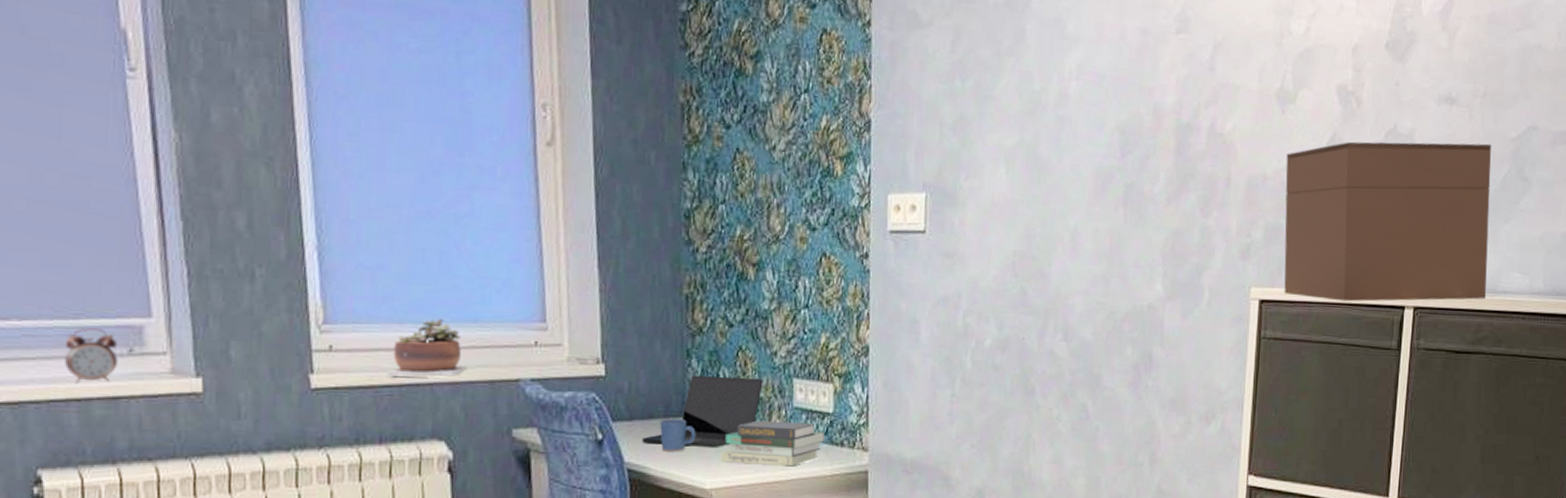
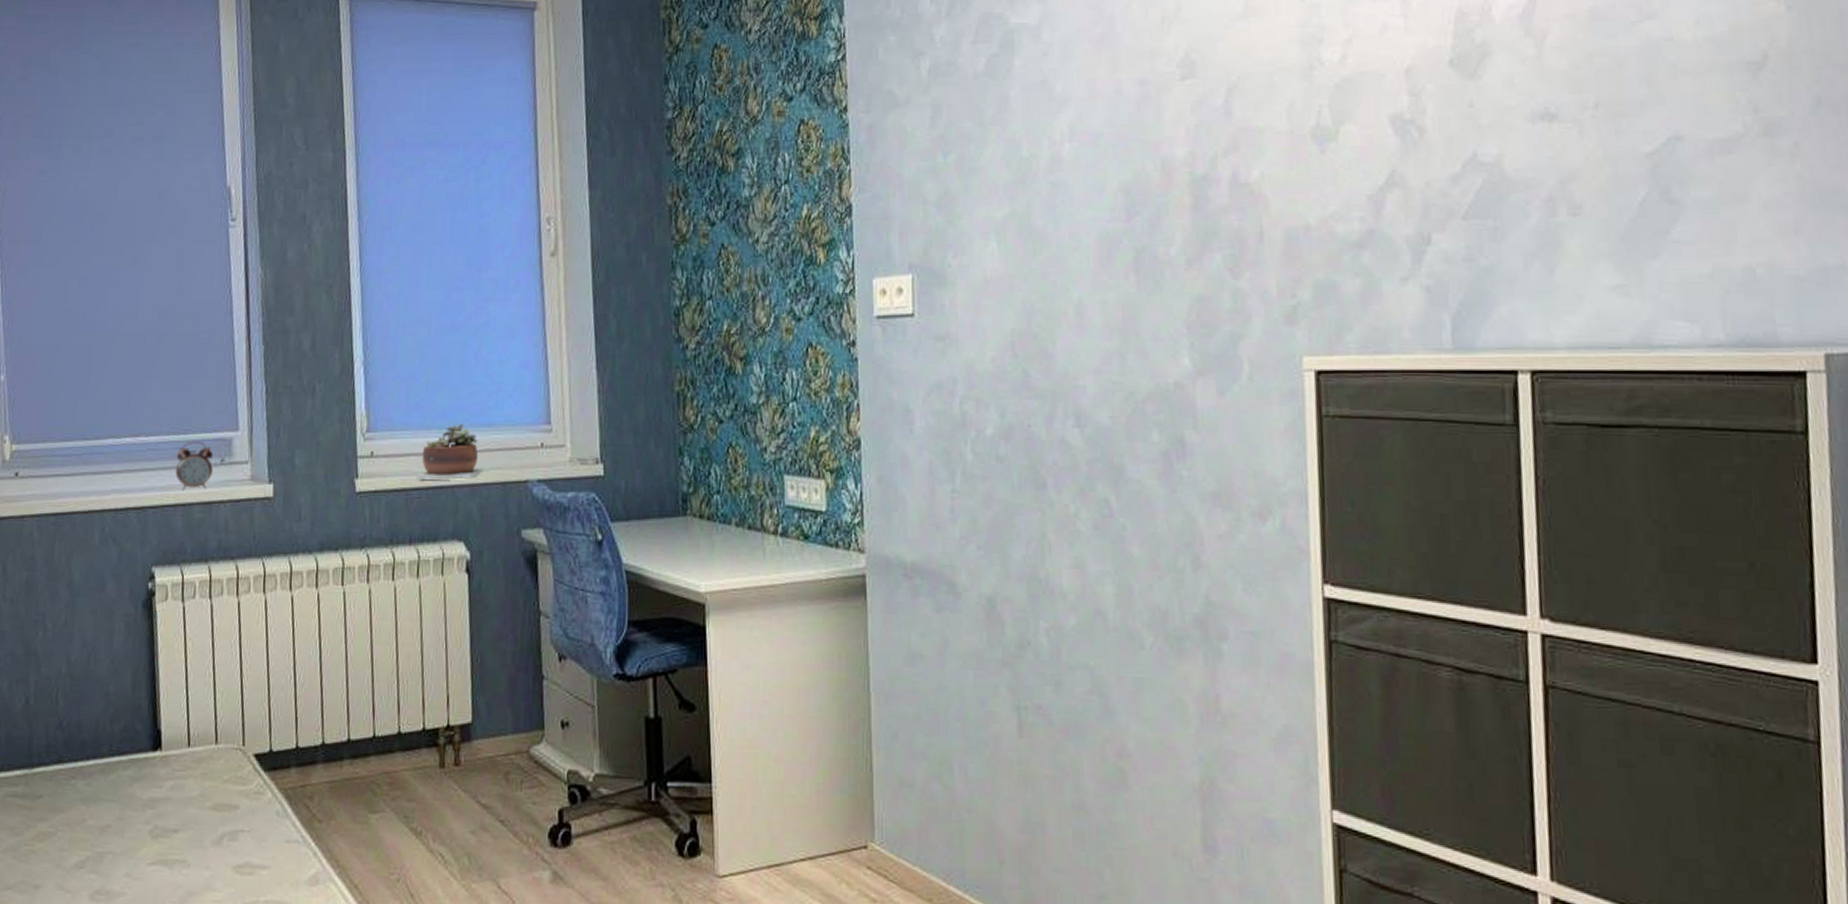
laptop: present [642,375,763,449] -> none [638,473,754,550]
mug: present [660,419,696,452] -> none [655,519,690,553]
books: present [720,420,825,467] -> none [713,520,818,569]
decorative box: present [1284,141,1491,302] -> none [1332,163,1638,368]

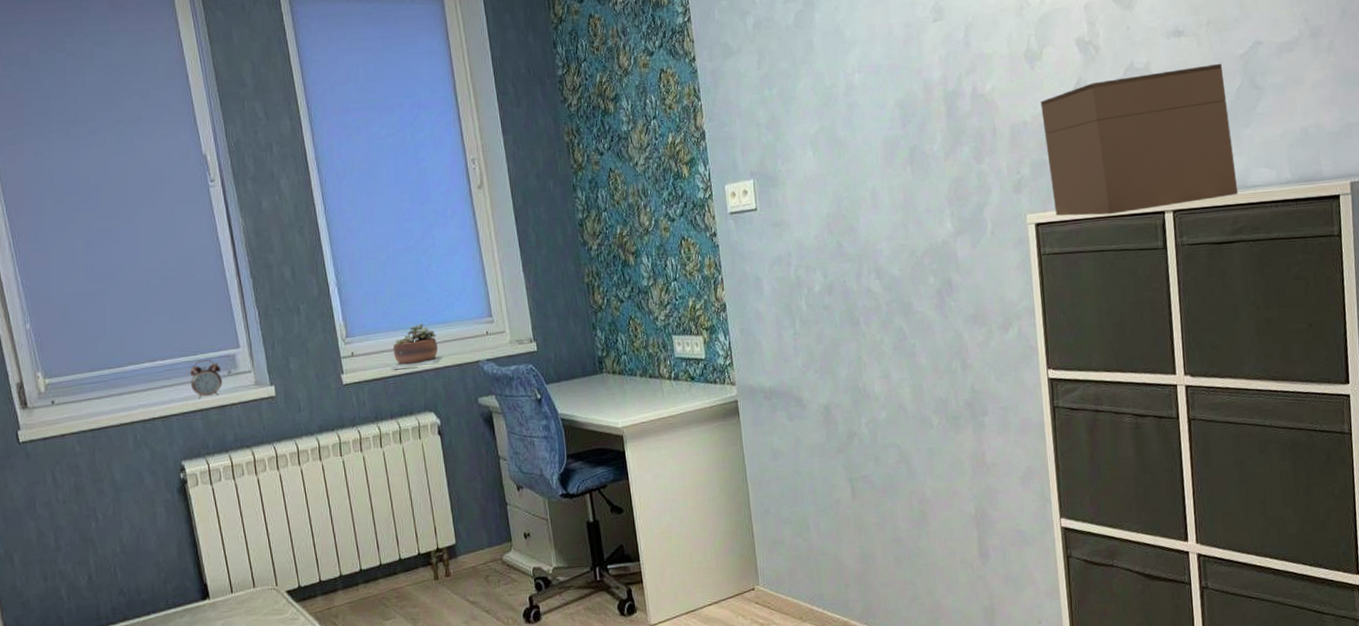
decorative box: none [1332,163,1638,368] -> present [1040,63,1239,216]

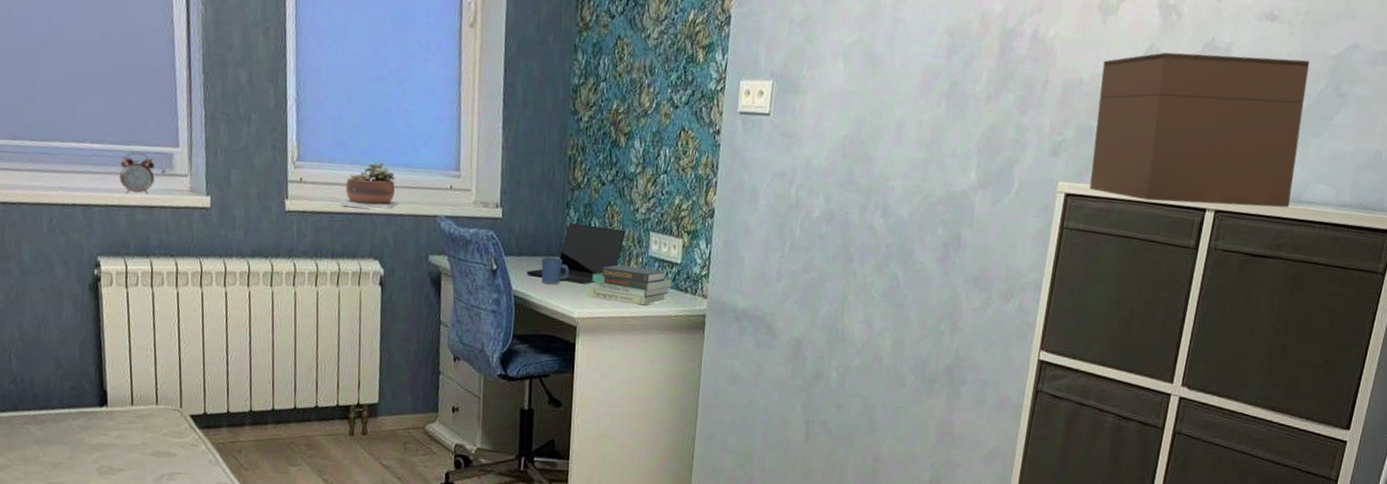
laptop: none [568,339,651,398] -> present [526,223,626,285]
mug: none [580,376,607,403] -> present [541,257,570,285]
books: none [626,368,701,406] -> present [587,264,673,306]

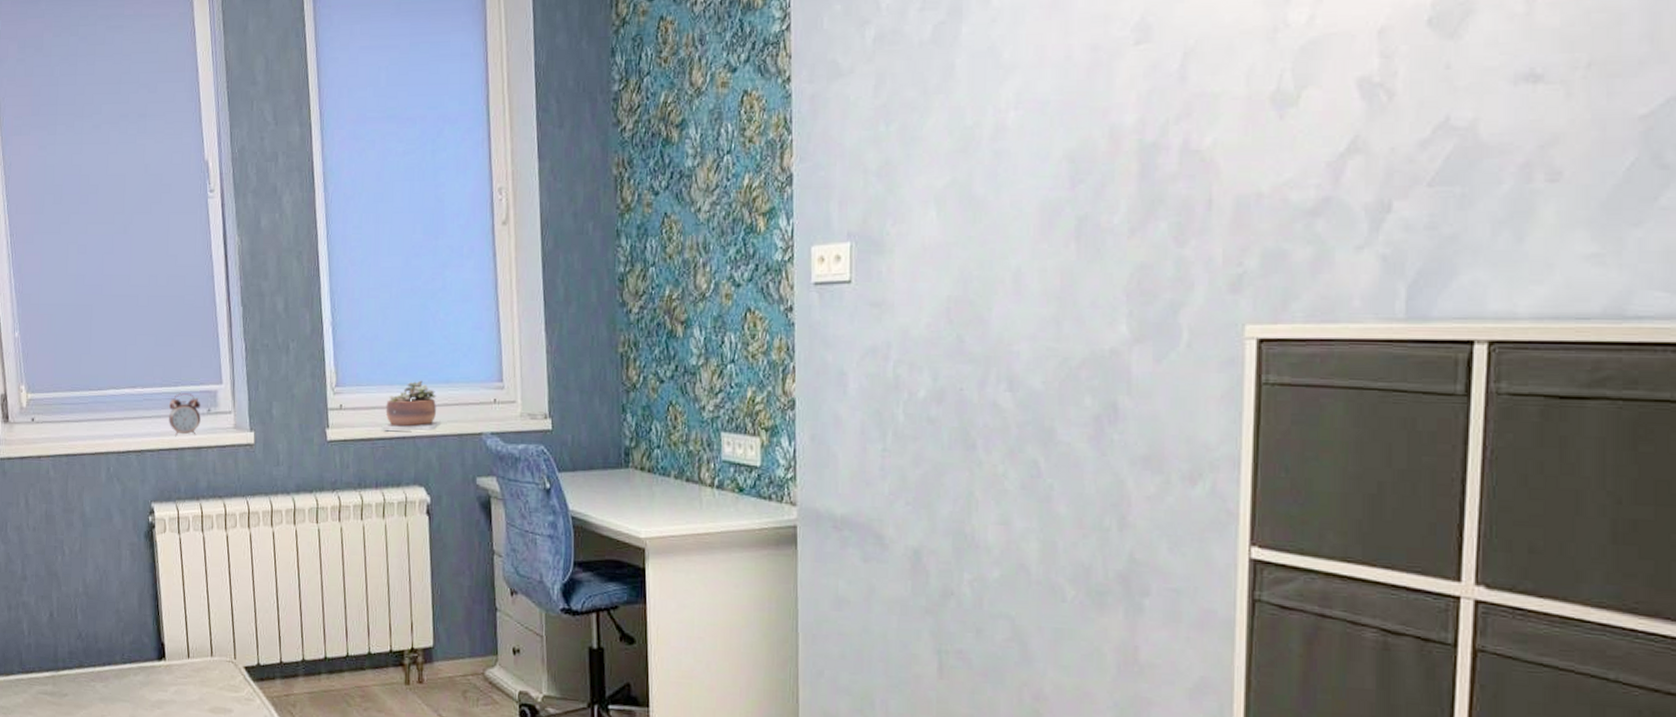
laptop: present [526,223,626,285] -> none [584,429,693,499]
mug: present [541,257,570,285] -> none [599,470,631,502]
books: present [587,264,673,306] -> none [653,473,752,519]
decorative box: present [1089,52,1310,208] -> none [1288,126,1608,338]

